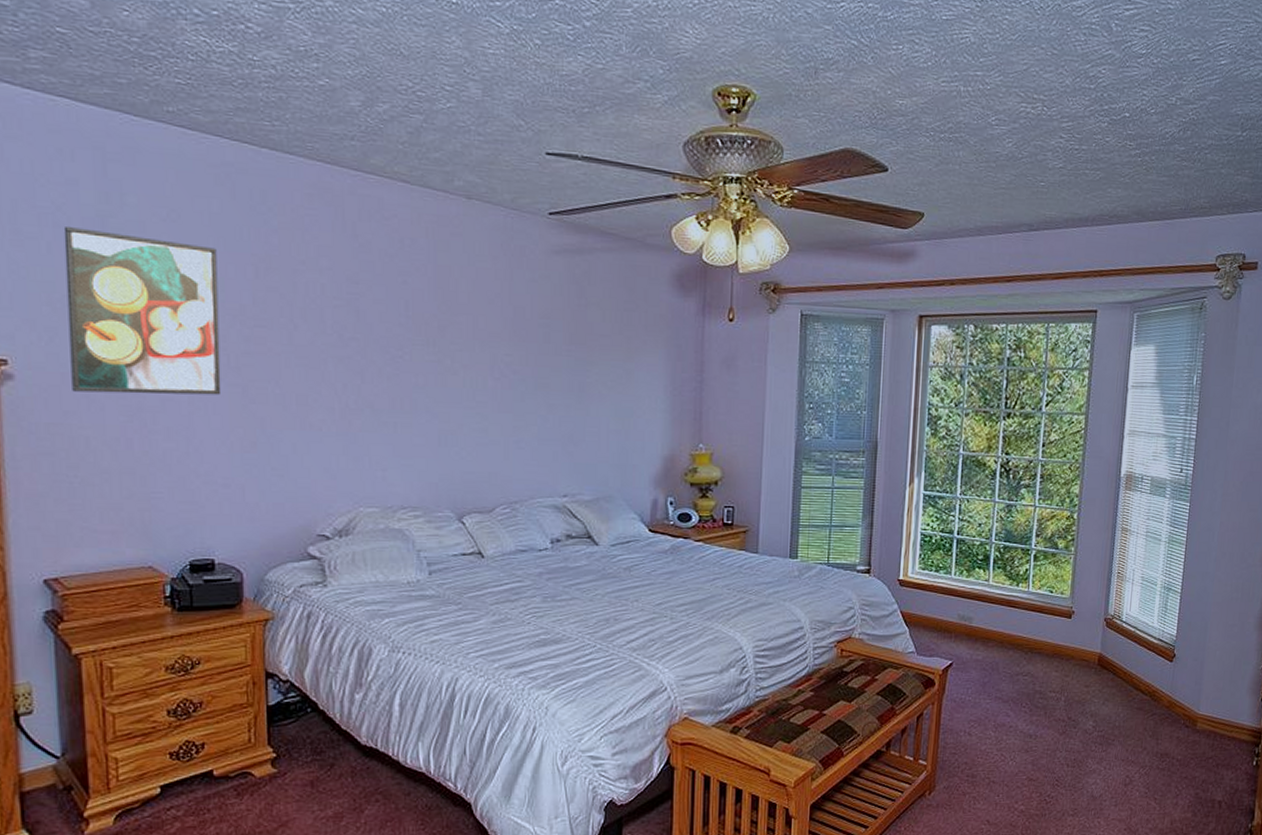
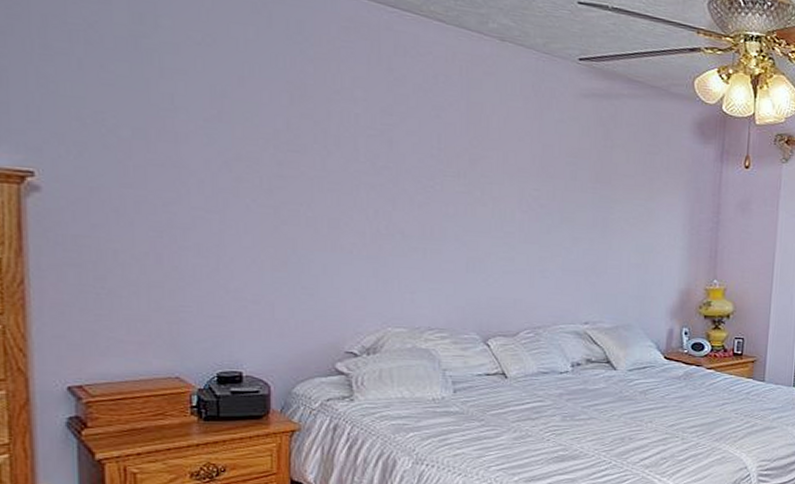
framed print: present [63,225,222,395] -> none [95,43,253,216]

